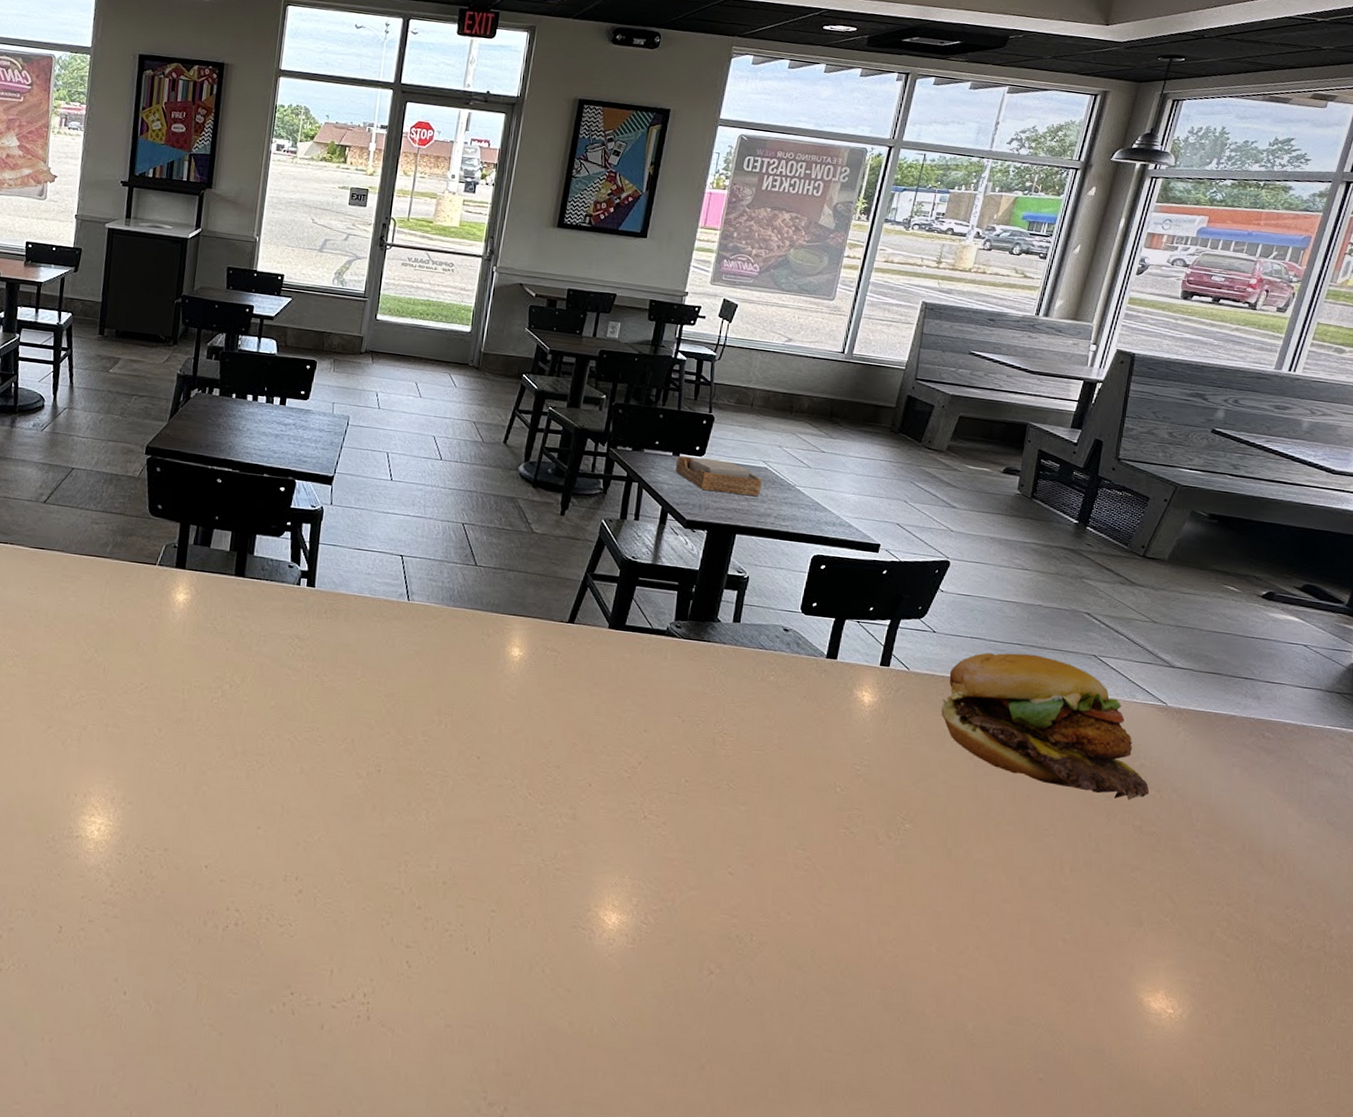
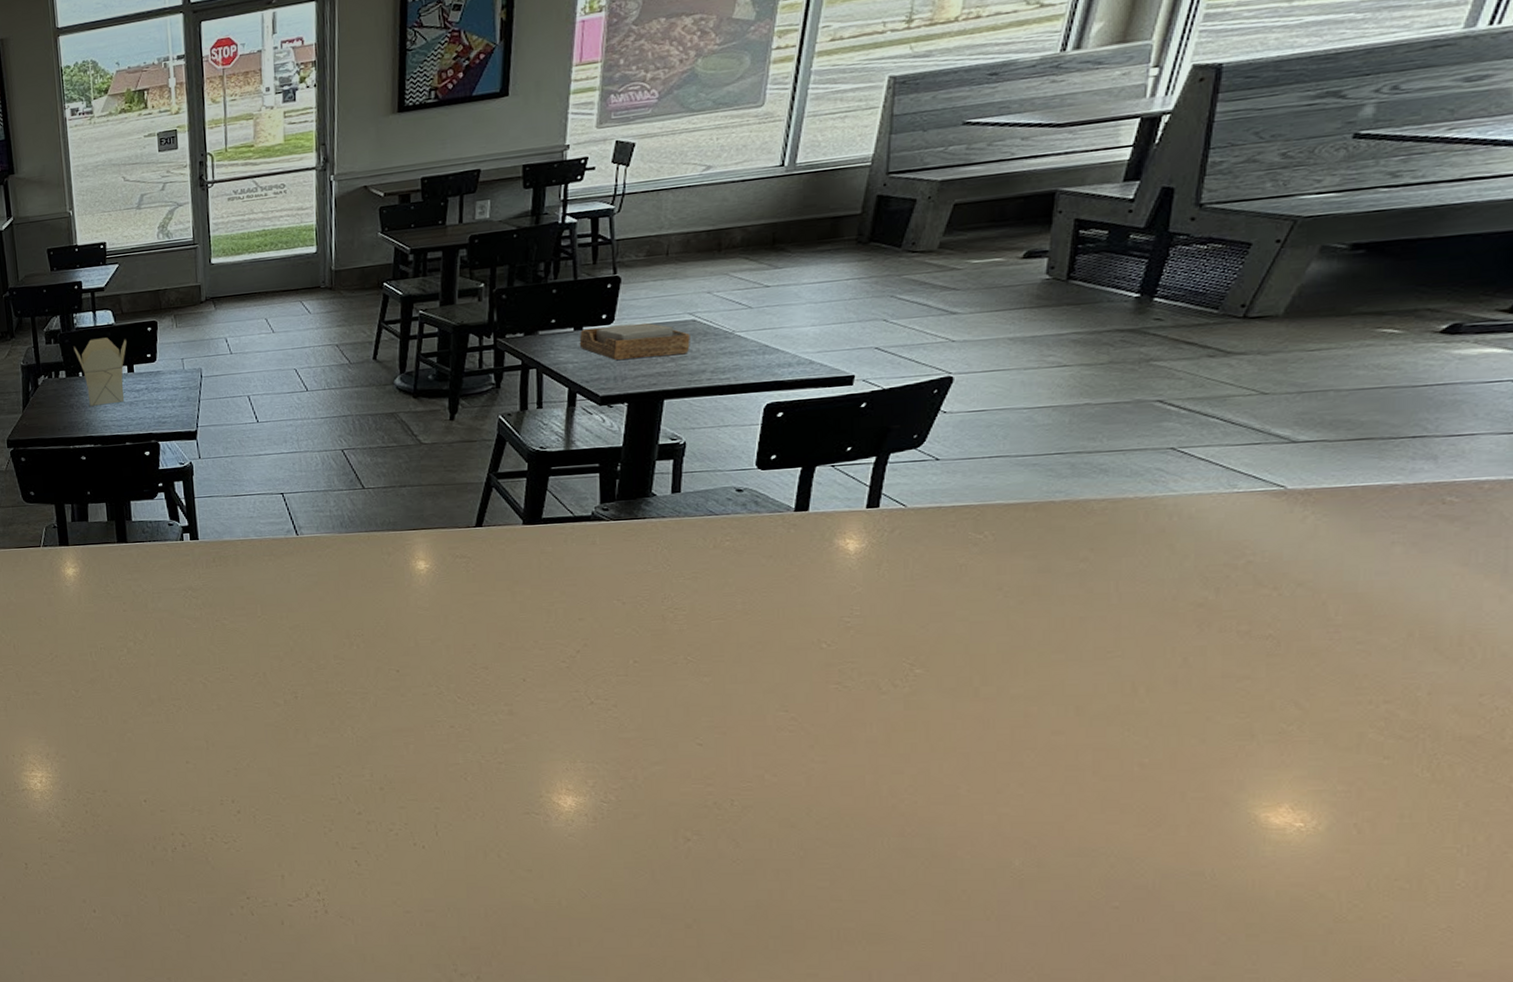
takeout container: none [232,364,285,434] -> present [73,337,127,406]
burger: present [941,652,1150,800] -> none [953,461,1262,605]

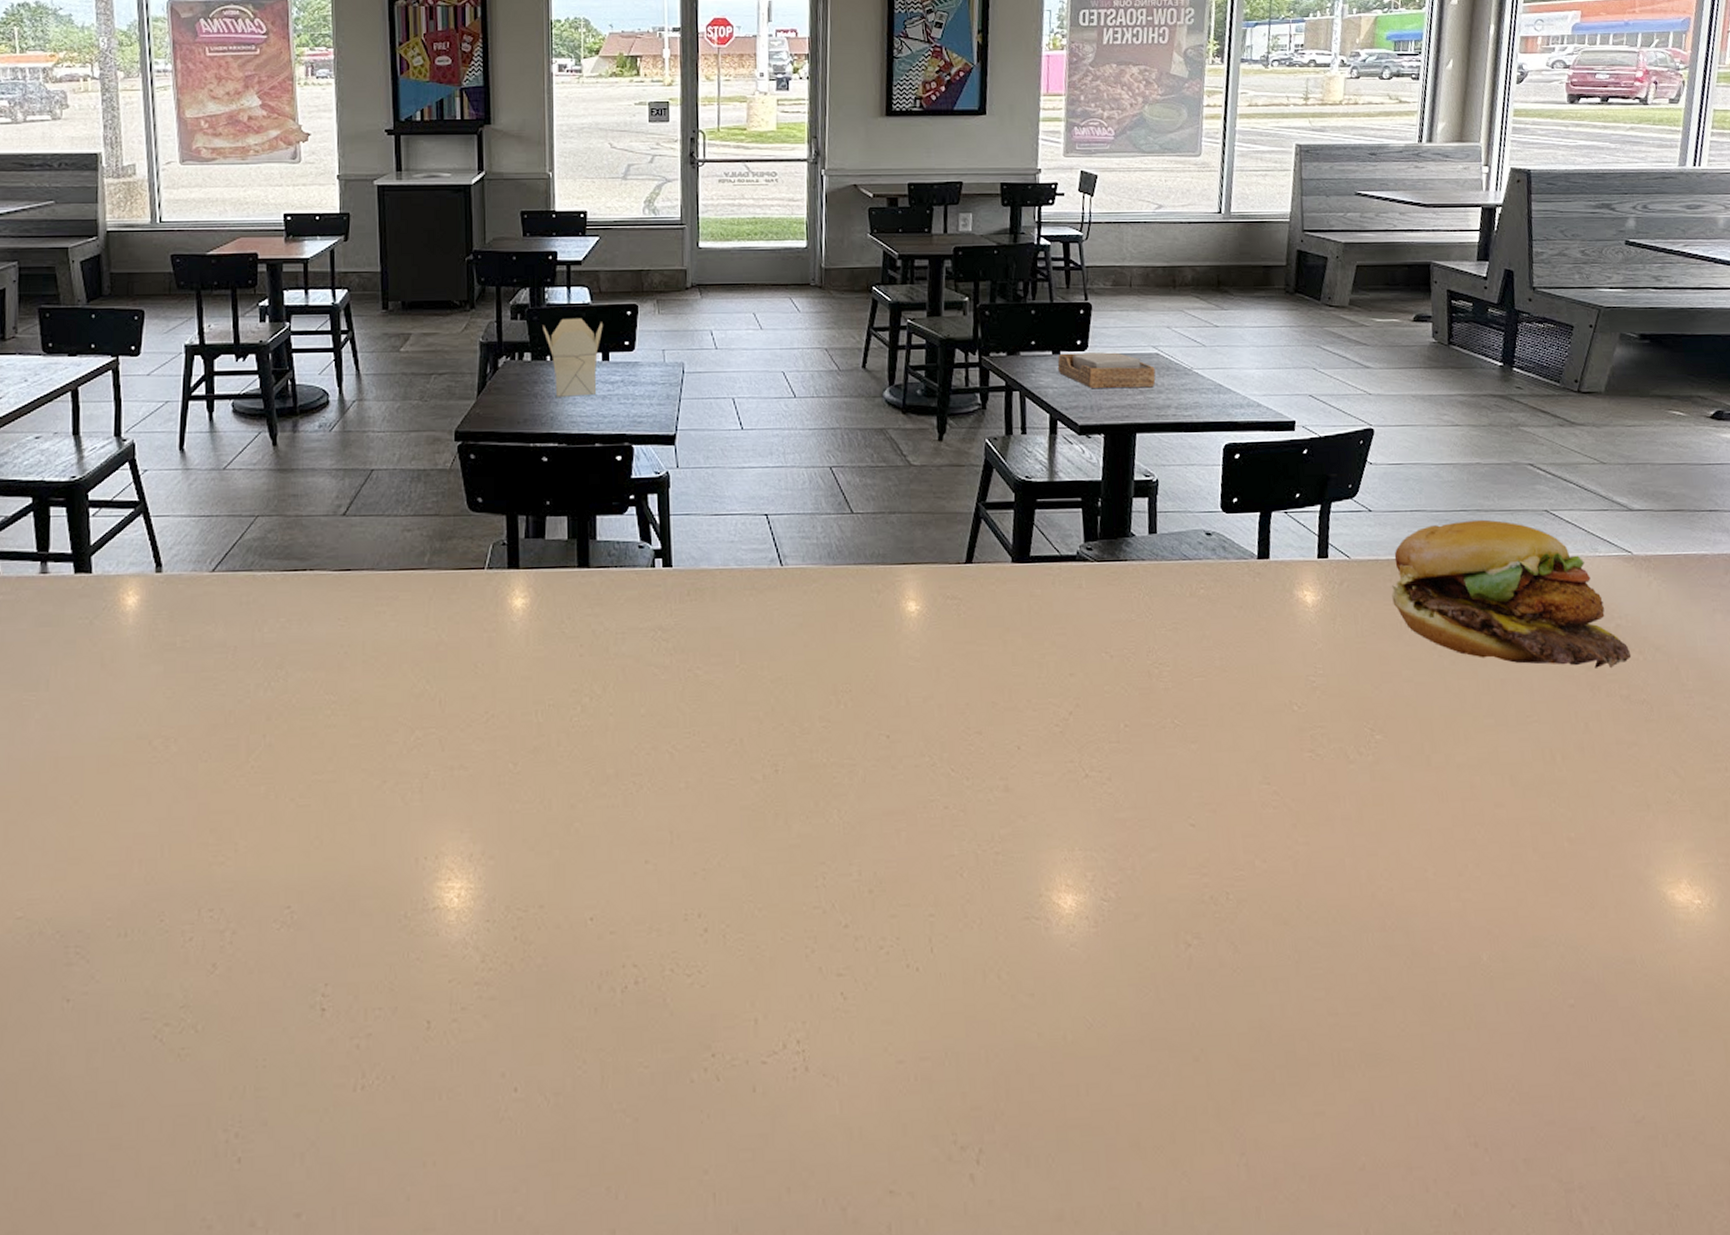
burger: none [953,461,1262,605] -> present [1392,519,1632,668]

